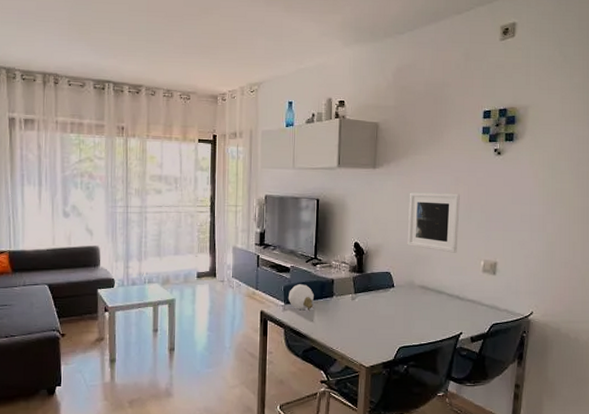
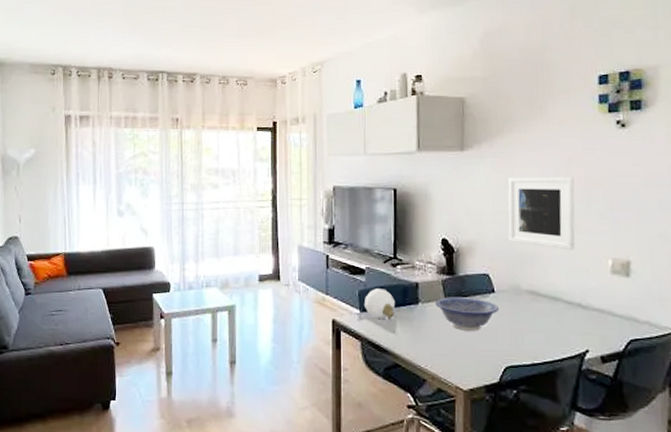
decorative bowl: none [347,291,397,319] -> present [435,297,500,331]

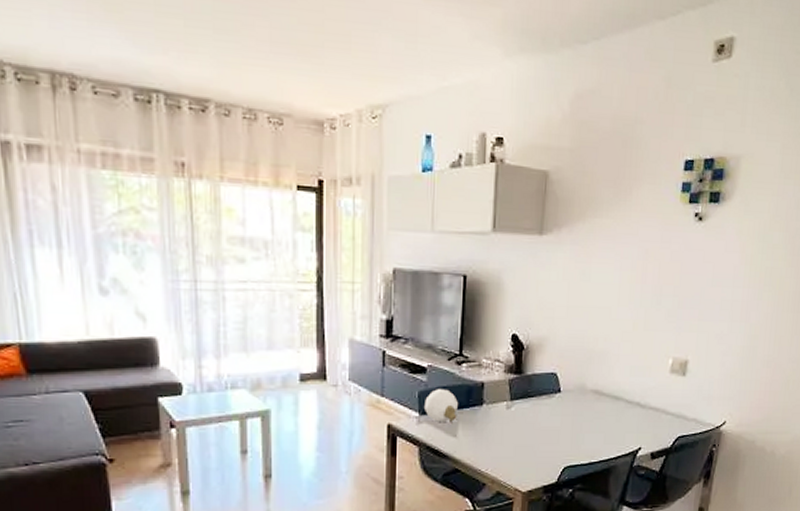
decorative bowl: present [435,297,500,331] -> none [500,397,564,432]
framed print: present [507,177,575,250] -> none [579,268,649,349]

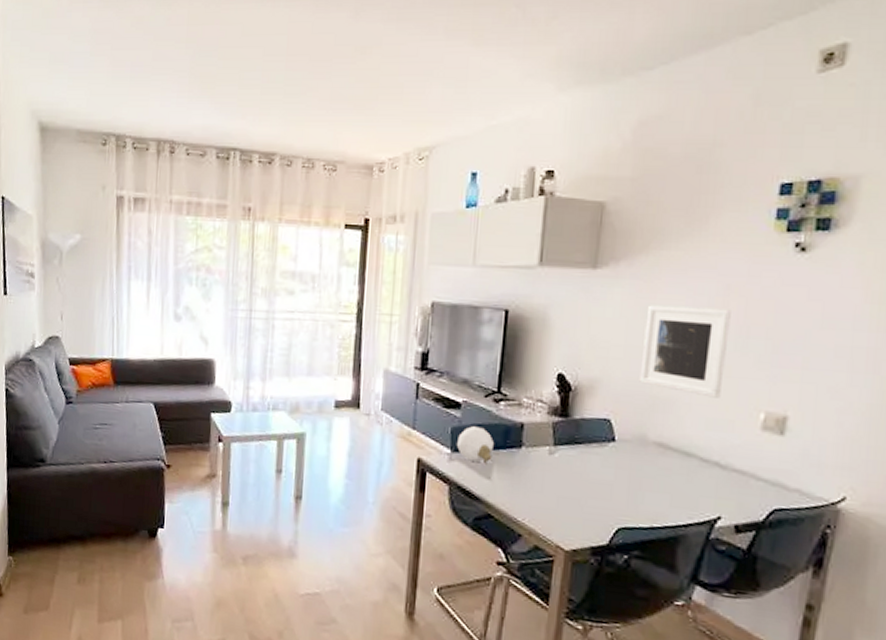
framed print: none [579,268,649,349] -> present [639,305,731,398]

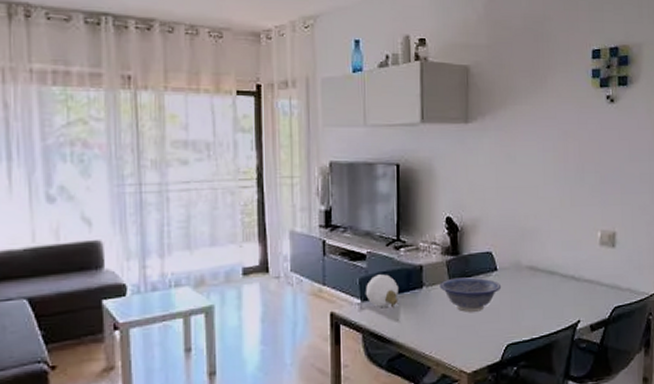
decorative bowl: none [541,442,619,484] -> present [439,277,502,312]
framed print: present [639,305,731,398] -> none [510,151,570,224]

